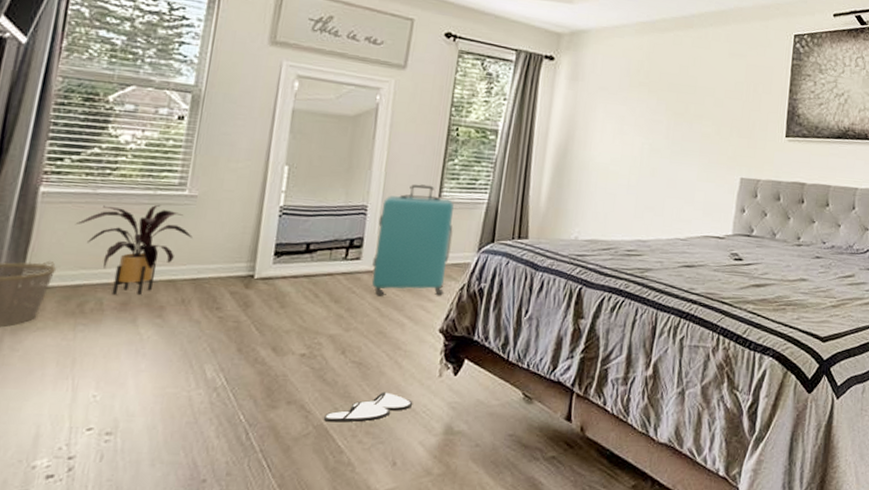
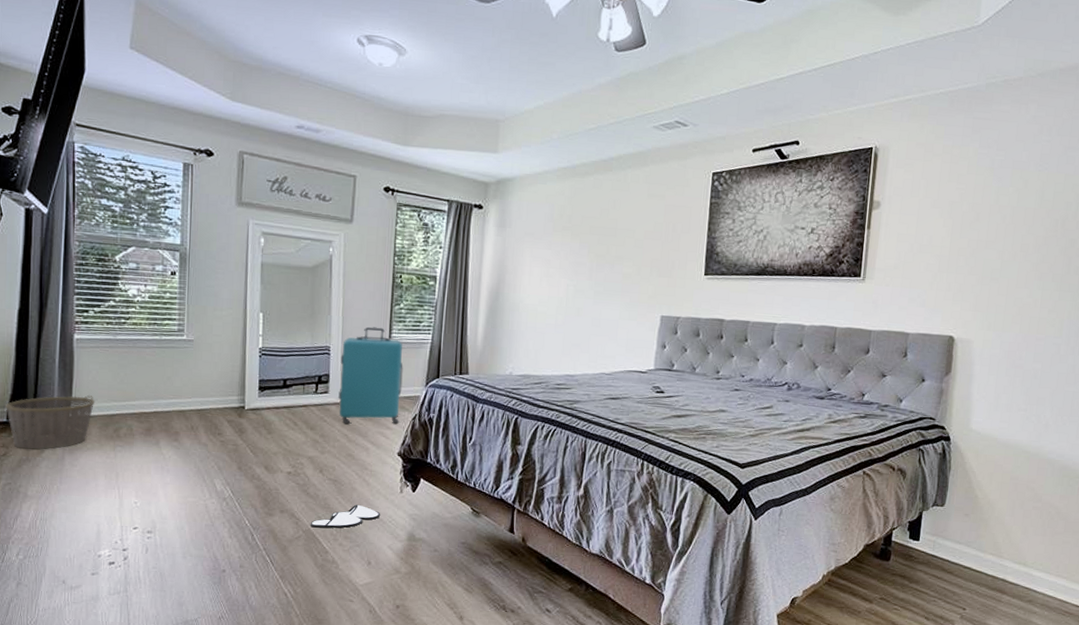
house plant: present [76,204,193,296] -> none [105,347,193,423]

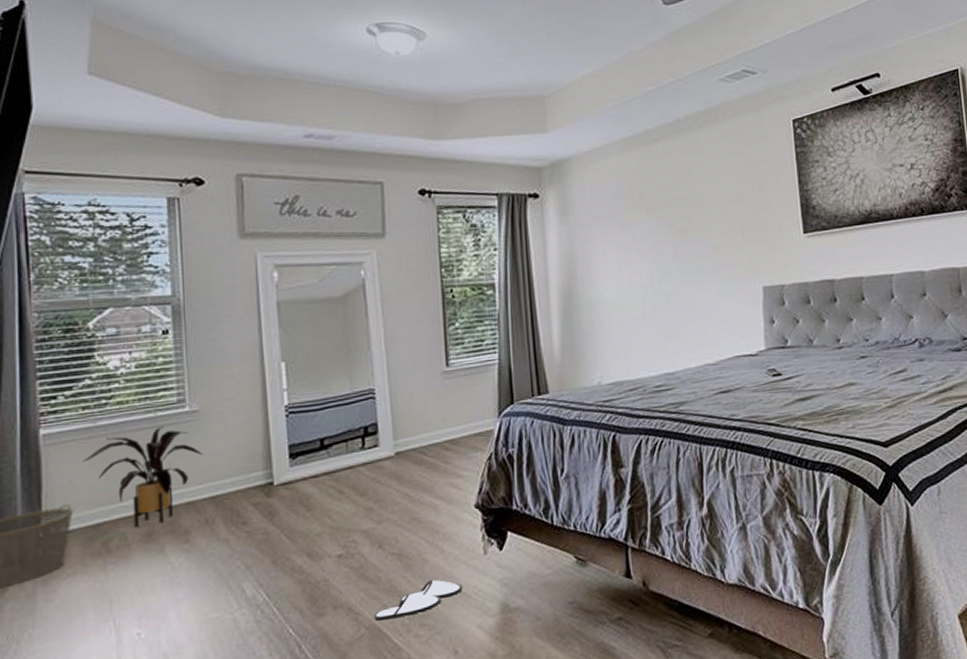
house plant: none [105,347,193,423] -> present [83,426,203,528]
suitcase: present [338,326,403,425] -> none [389,355,471,482]

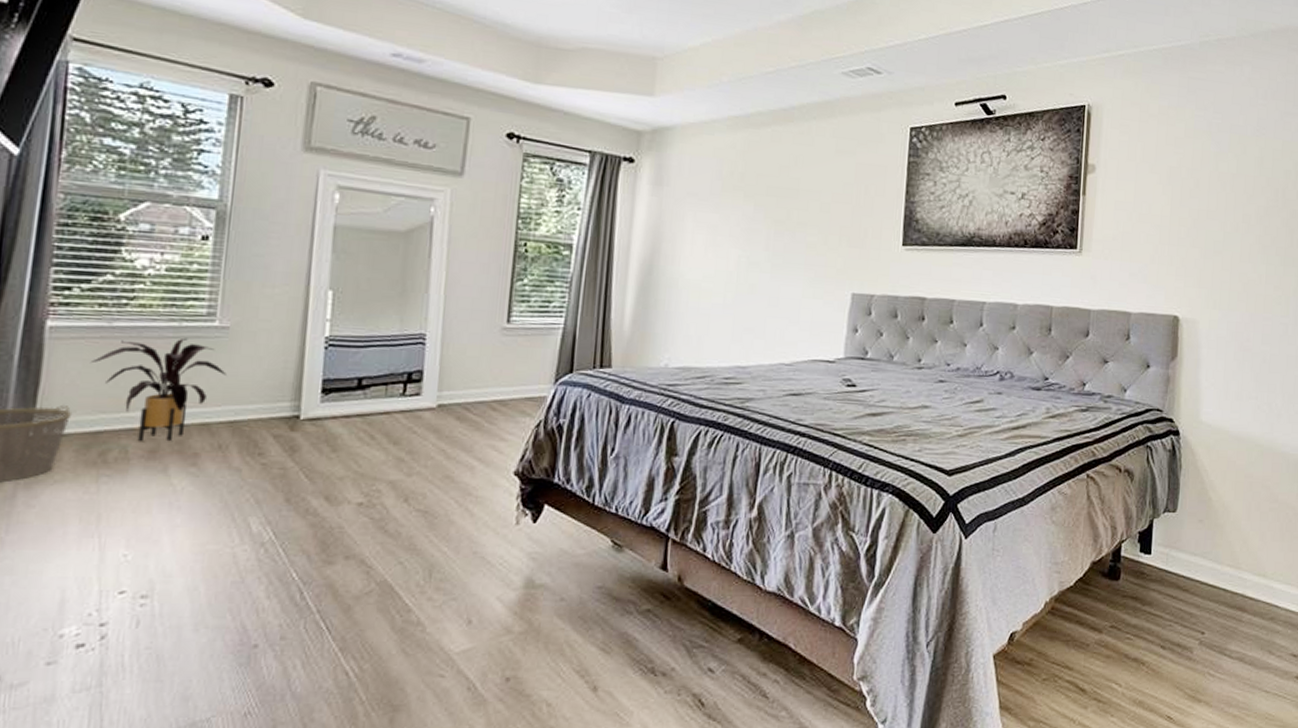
slippers: present [373,579,463,621] -> none [387,543,488,578]

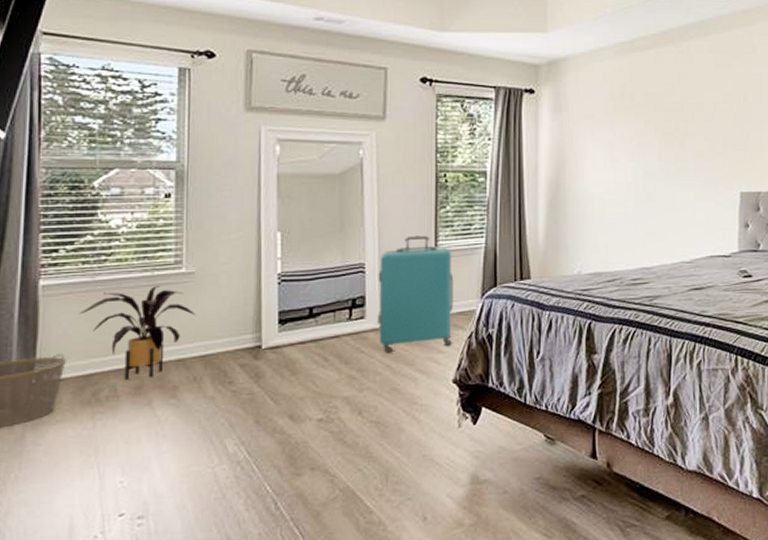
suitcase: none [434,308,525,436] -> present [377,235,454,353]

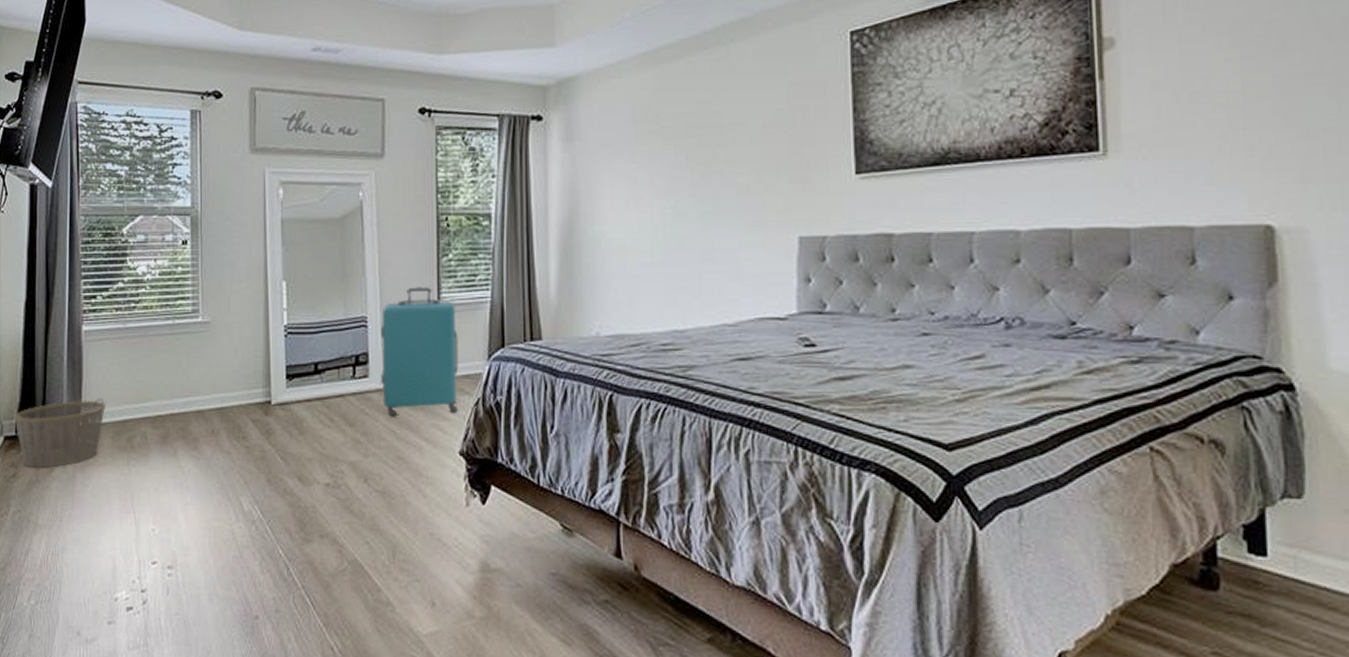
house plant: present [80,285,195,381] -> none [115,334,211,429]

